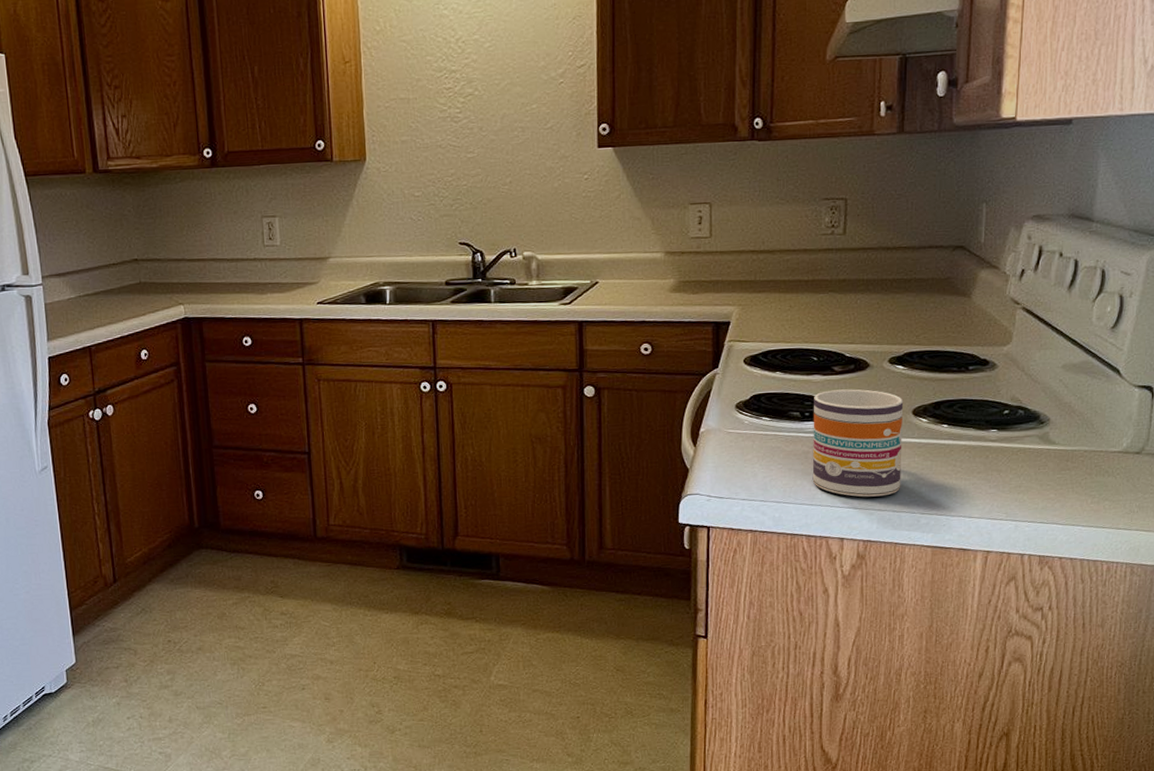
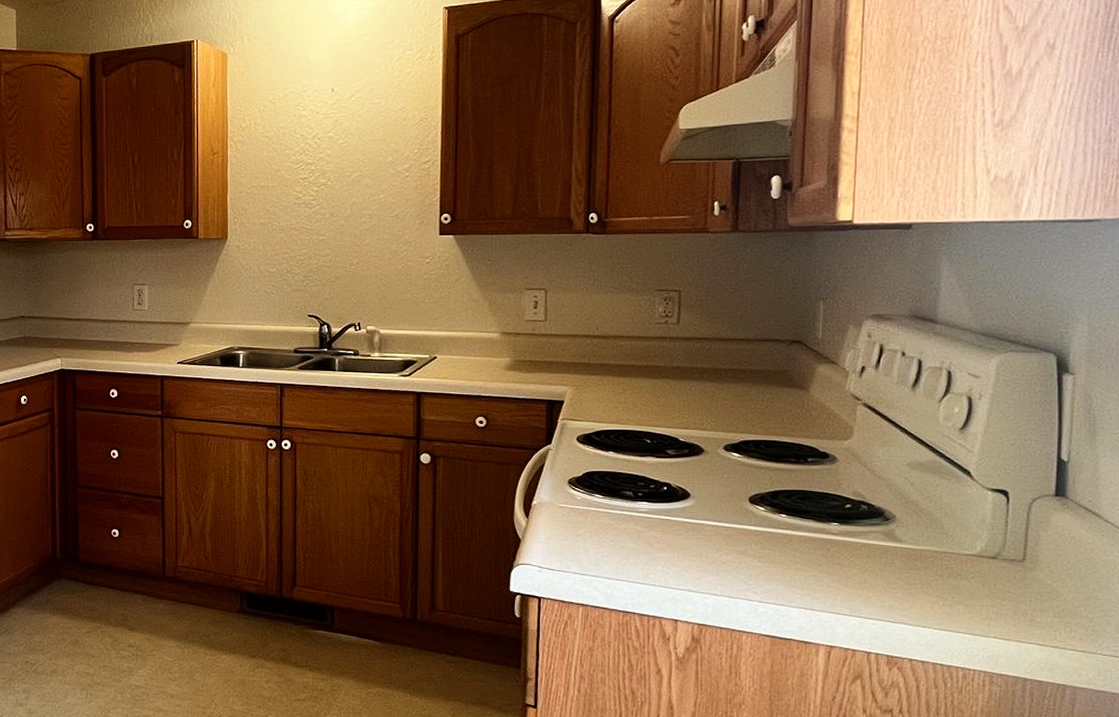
mug: present [812,389,904,497] -> none [645,472,740,581]

